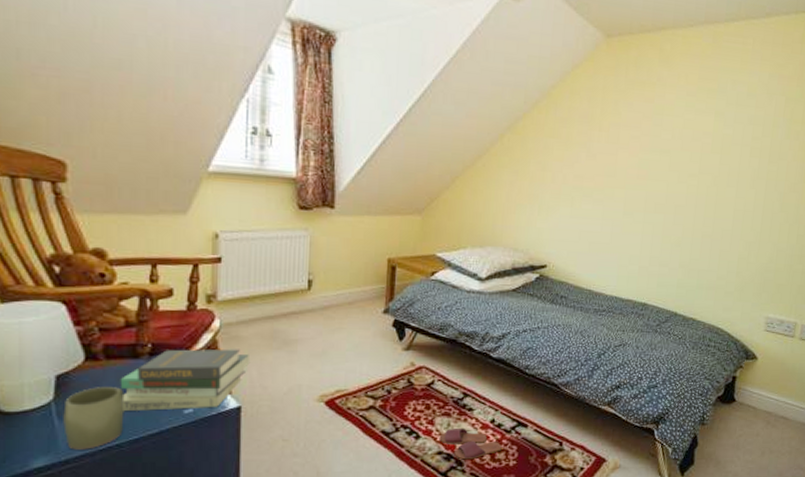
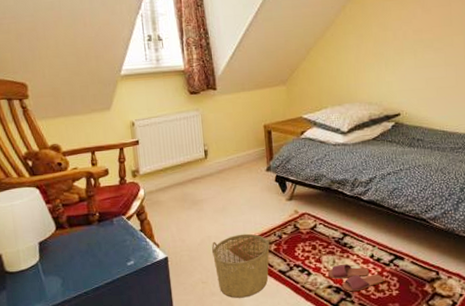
mug: present [63,387,125,450] -> none [46,248,88,298]
books: present [120,349,251,411] -> none [80,211,170,266]
basket: none [300,385,376,461] -> present [211,233,270,298]

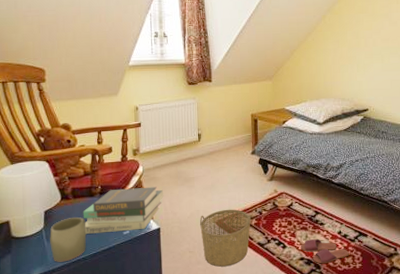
mug: none [46,248,88,298] -> present [50,217,87,262]
books: none [80,211,170,266] -> present [82,186,164,234]

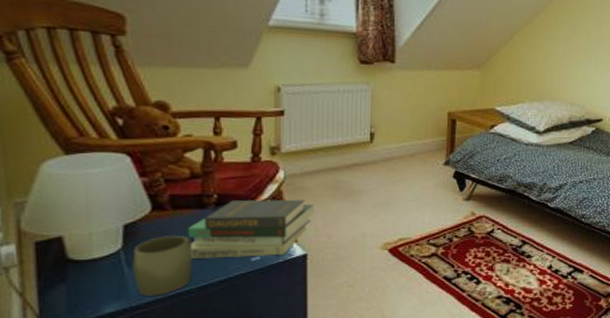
basket: present [199,209,252,267] -> none [364,233,438,305]
slippers: present [300,239,349,264] -> none [498,274,559,304]

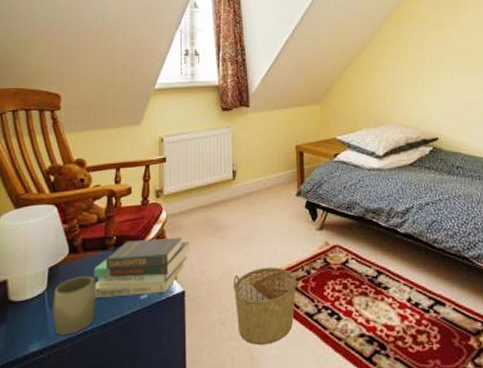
basket: none [364,233,438,305] -> present [233,267,297,345]

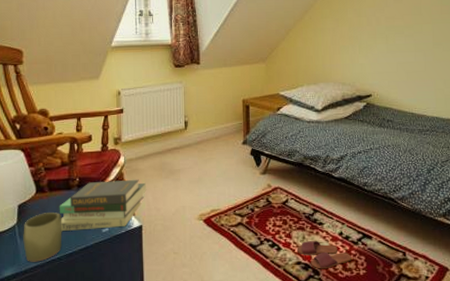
basket: present [233,267,297,345] -> none [185,205,243,271]
slippers: none [359,309,423,343] -> present [296,241,352,269]

